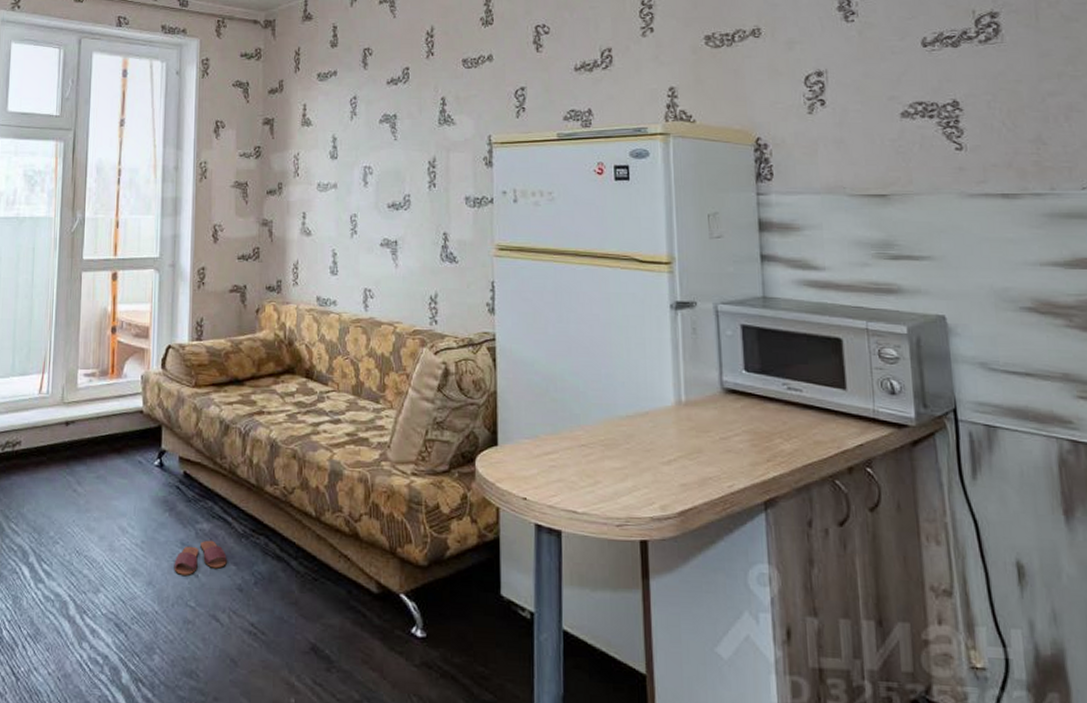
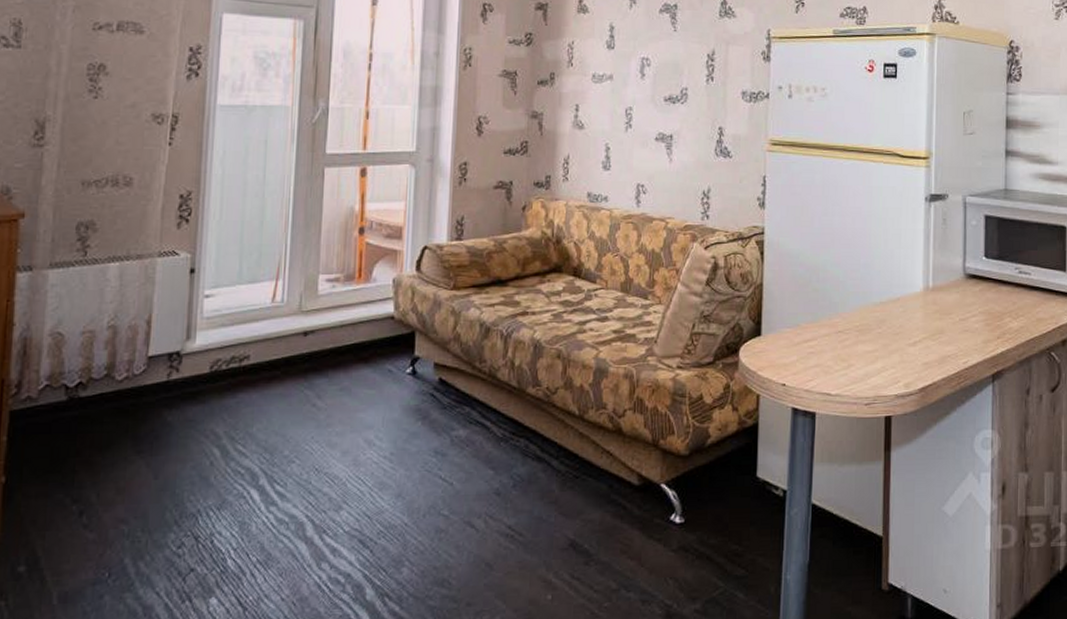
slippers: present [174,540,227,575] -> none [426,446,484,484]

